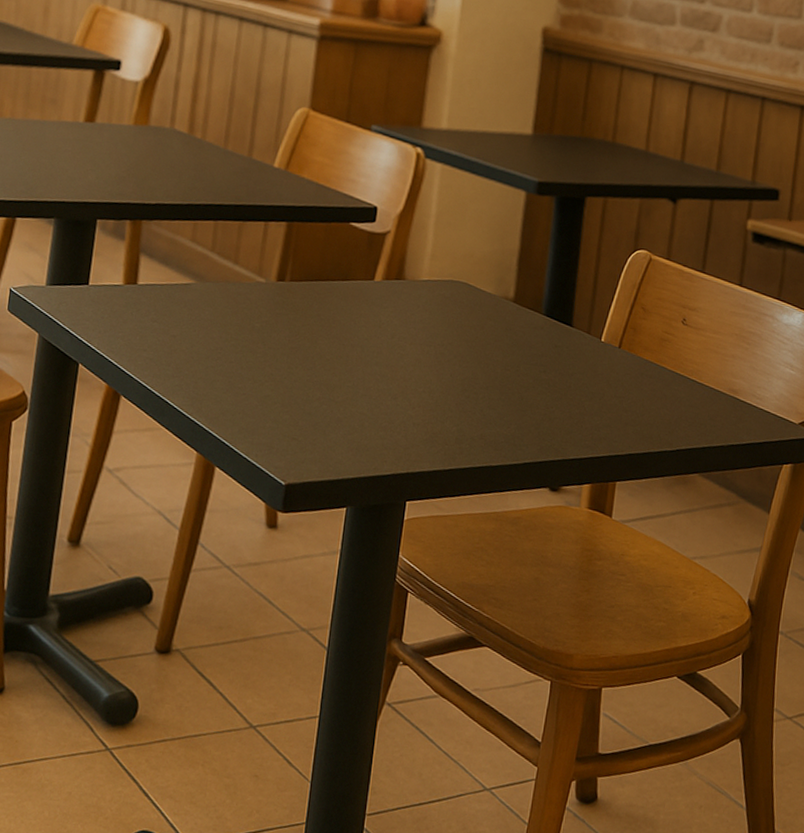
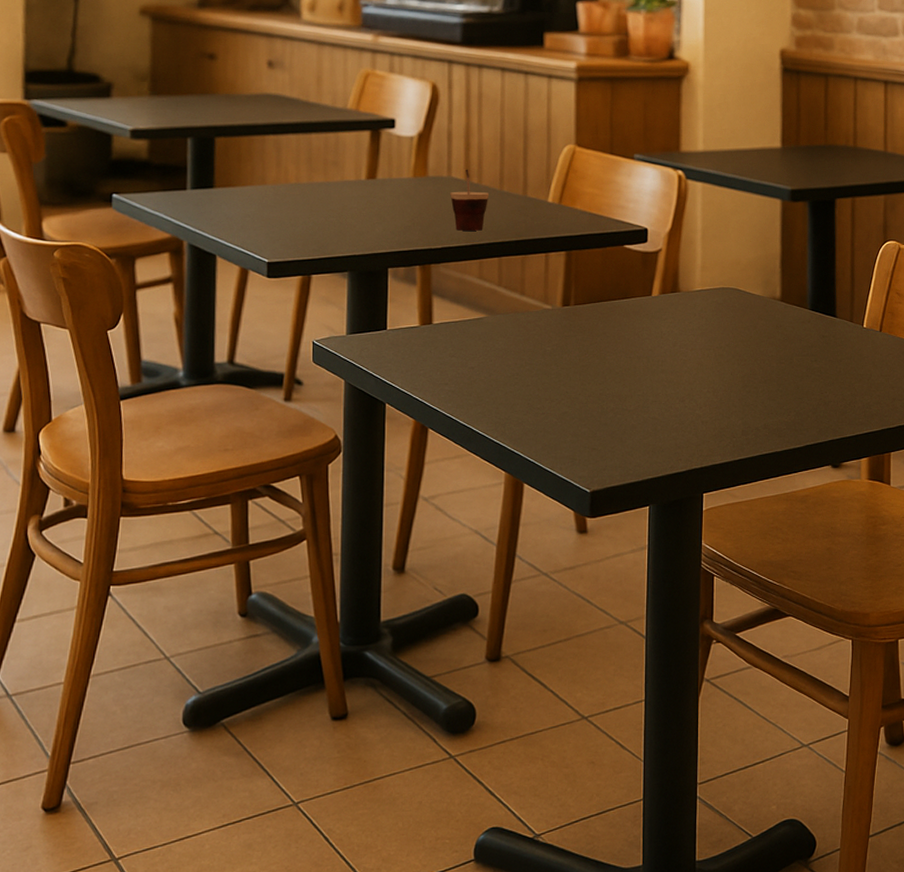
cup: none [170,122,213,190] -> present [450,169,490,231]

